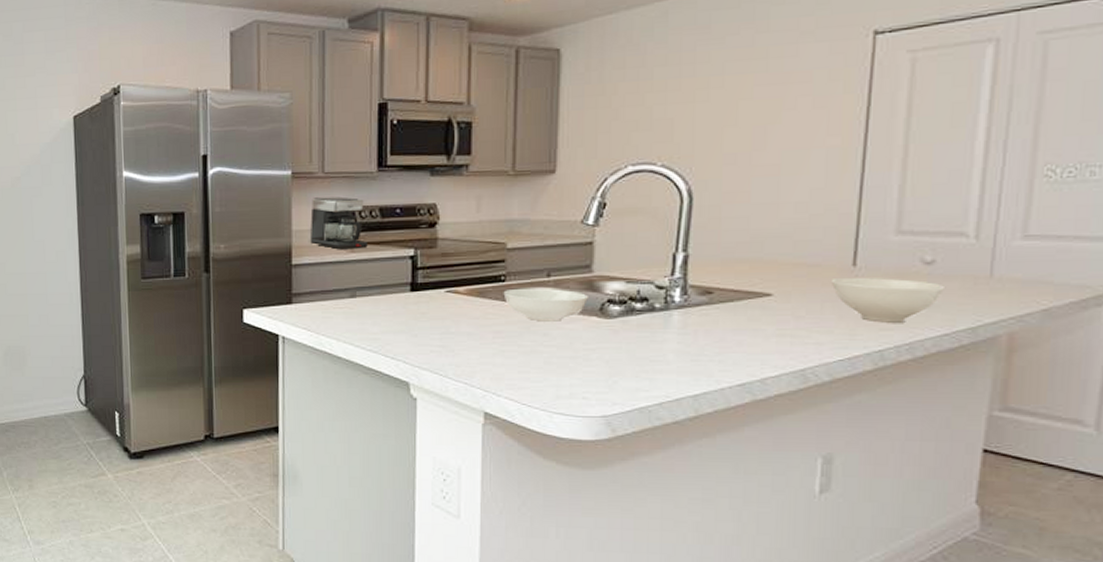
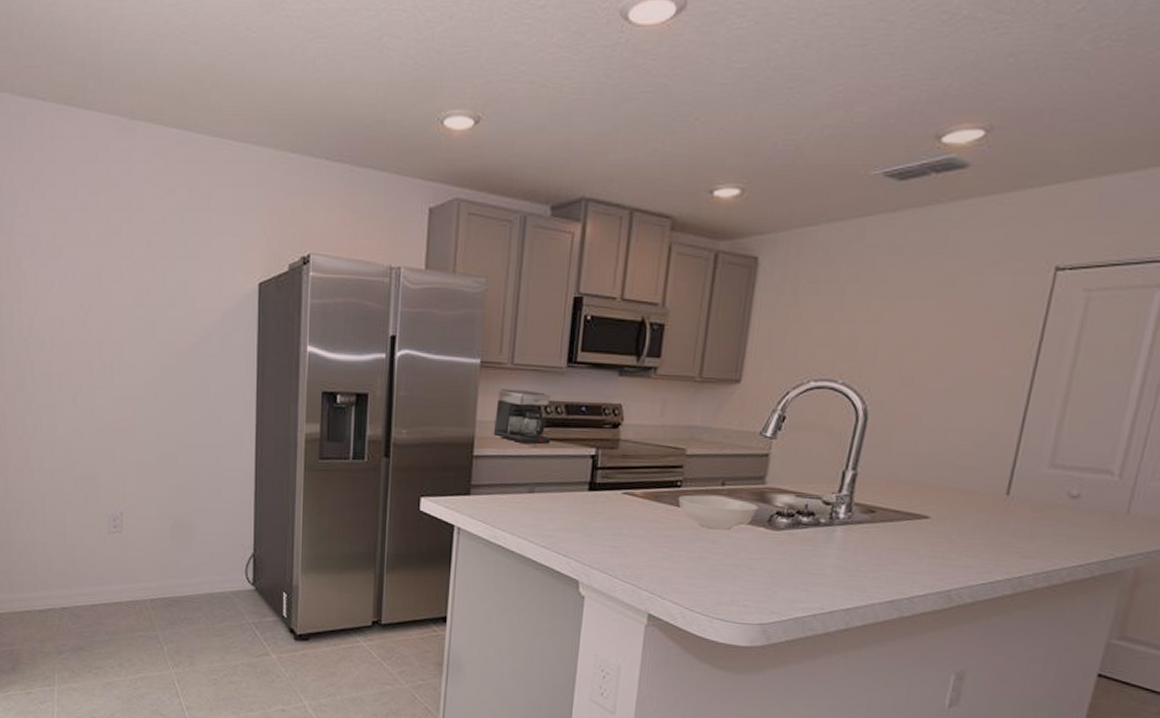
bowl: present [830,277,946,323] -> none [984,505,1087,552]

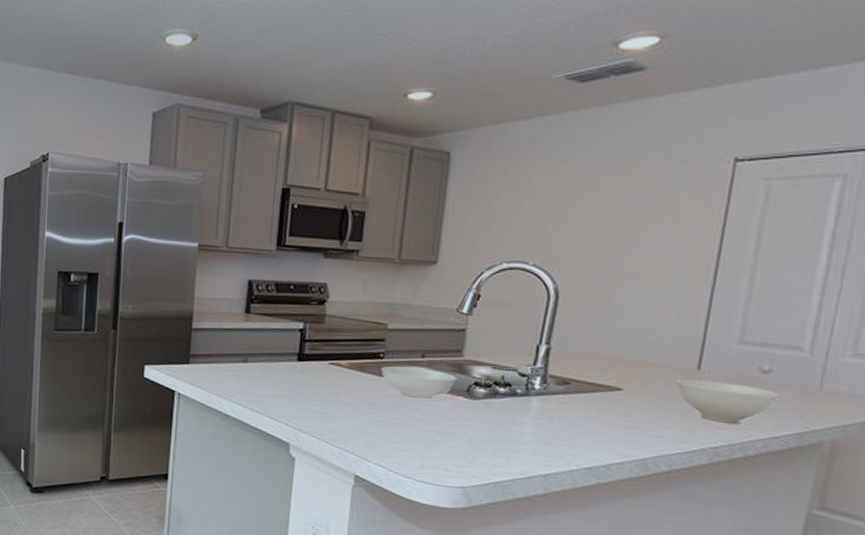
coffee maker: present [493,389,551,445] -> none [210,269,262,319]
bowl: none [984,505,1087,552] -> present [676,378,780,424]

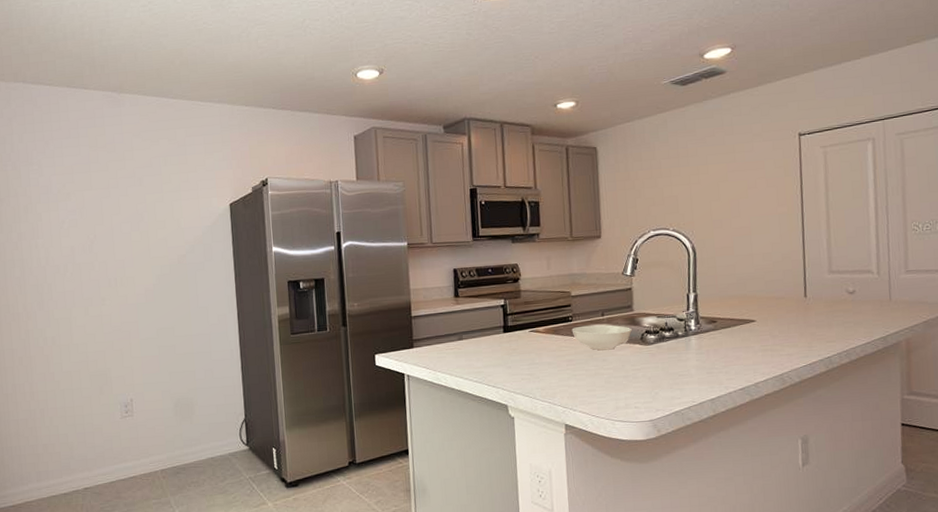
bowl: present [676,378,780,424] -> none [792,305,864,337]

